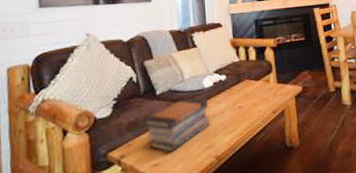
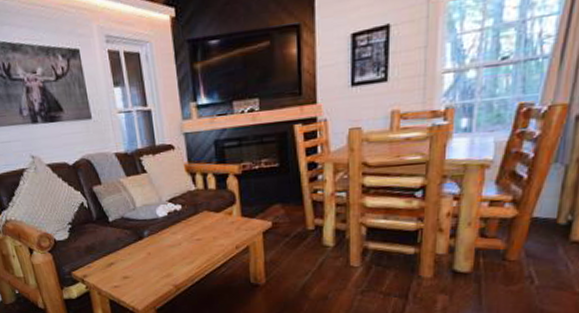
book stack: present [143,97,210,153] -> none [100,226,166,277]

